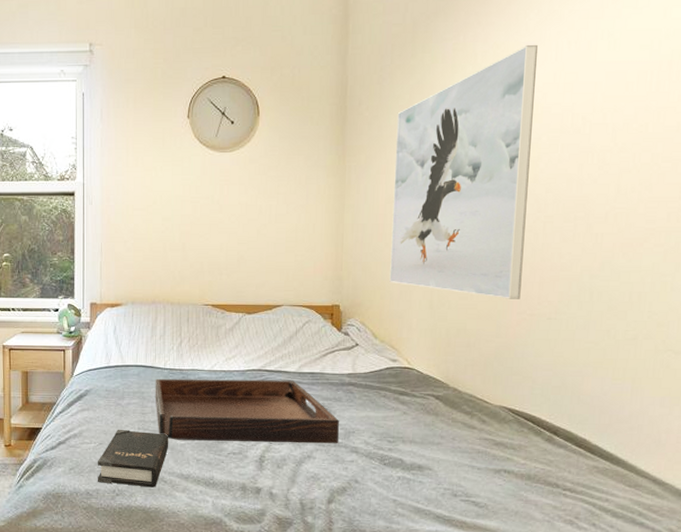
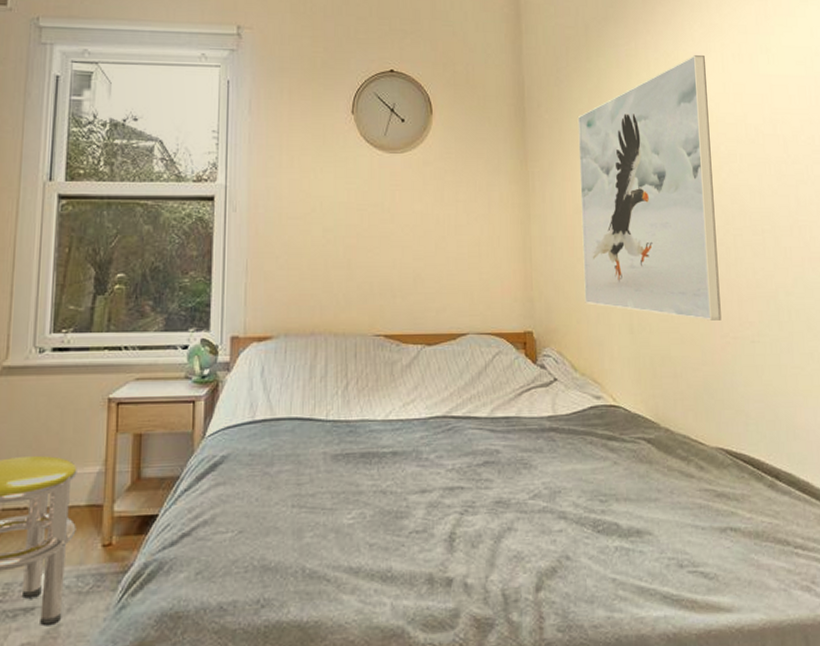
hardback book: present [98,429,169,488] -> none [236,508,333,591]
serving tray: present [155,378,339,444] -> none [314,428,543,519]

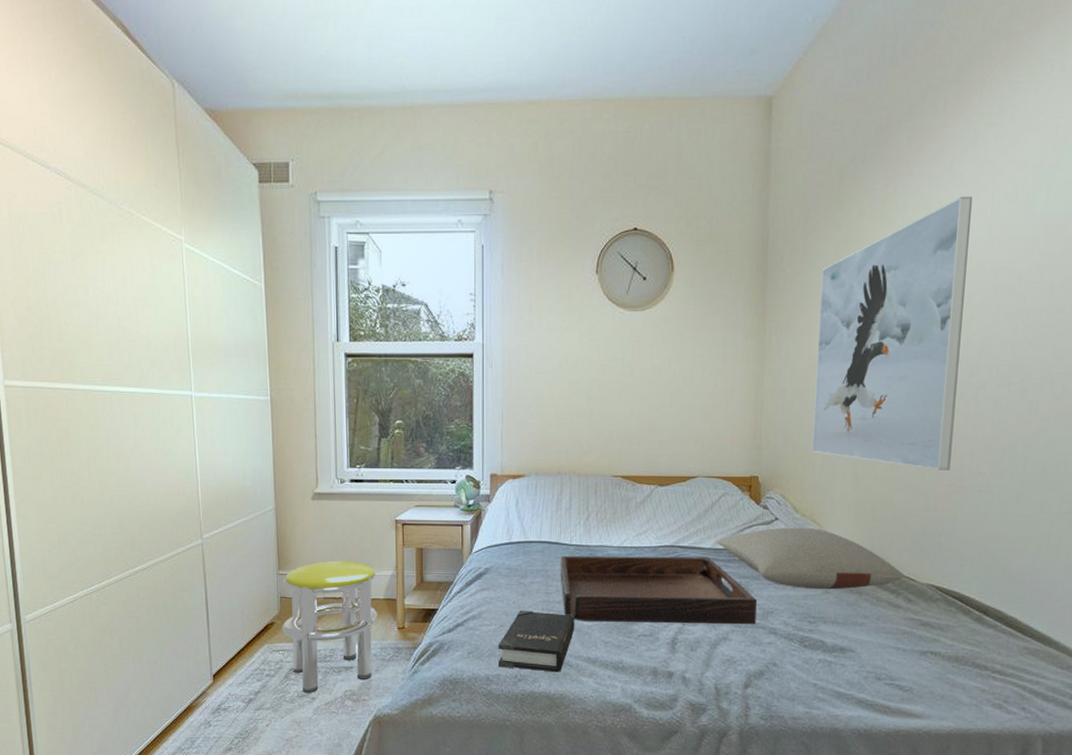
hardback book: none [236,508,333,591] -> present [499,610,575,672]
serving tray: none [314,428,543,519] -> present [560,555,757,625]
pillow: none [493,388,691,461] -> present [716,527,903,590]

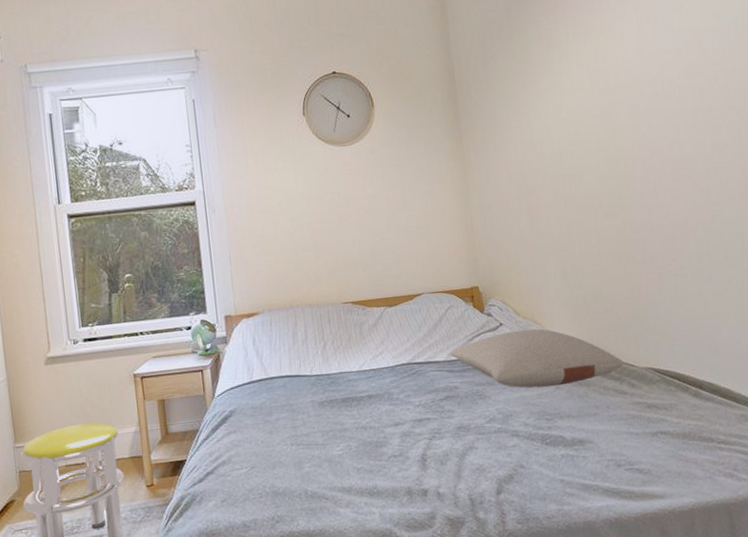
hardback book: present [499,610,575,672] -> none [251,446,326,512]
serving tray: present [560,555,757,625] -> none [302,369,498,451]
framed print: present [812,196,972,470] -> none [504,20,646,261]

